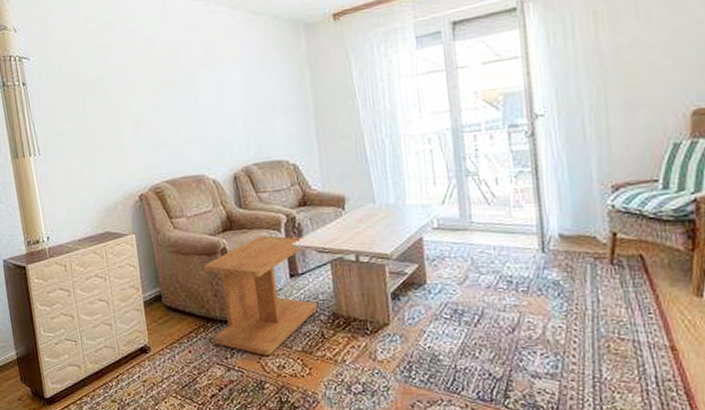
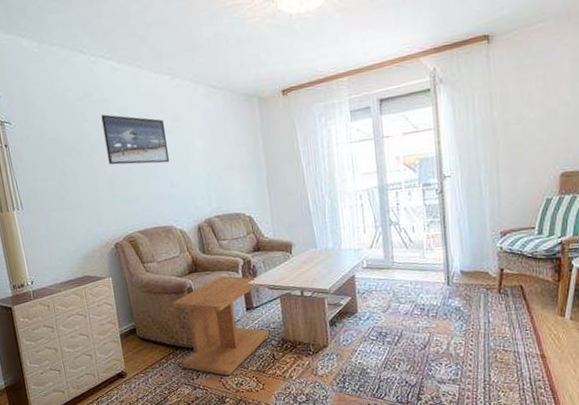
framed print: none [126,47,203,105] -> present [101,114,170,165]

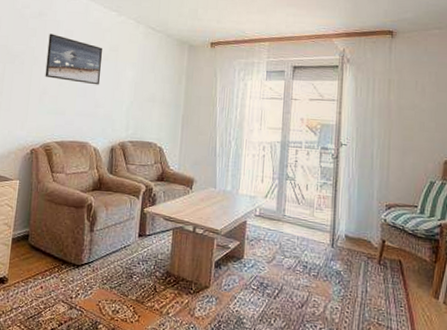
side table: present [172,276,269,376] -> none [64,199,156,300]

